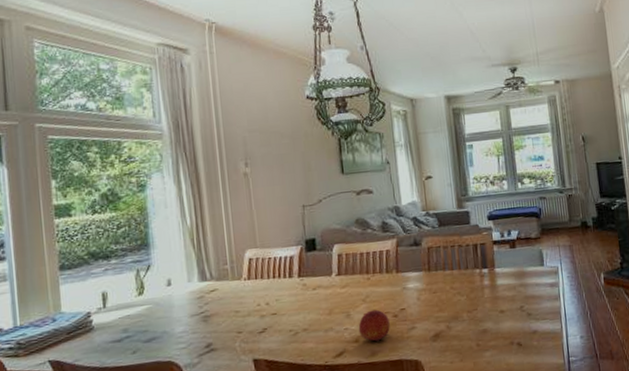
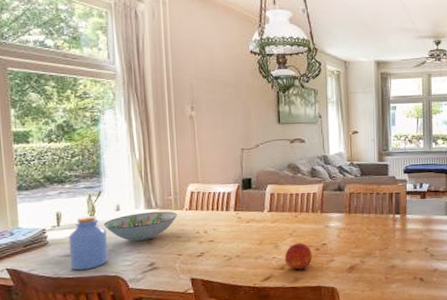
jar: none [115,292,160,358] -> present [68,215,108,271]
decorative bowl: none [153,282,235,320] -> present [103,211,178,242]

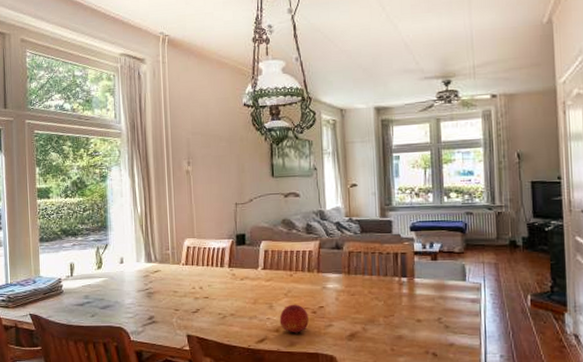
jar: present [68,215,108,271] -> none [80,267,113,320]
decorative bowl: present [103,211,178,242] -> none [109,265,175,295]

